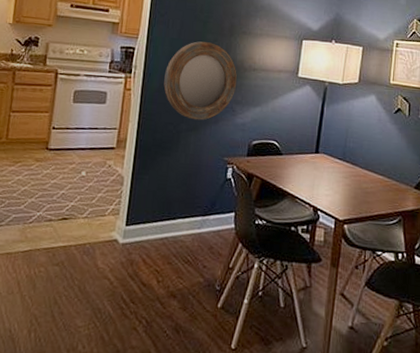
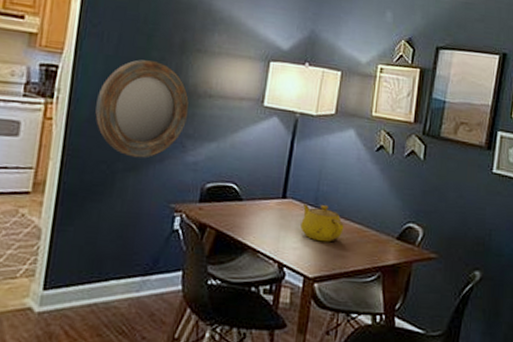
teapot: none [331,158,368,190] -> present [300,204,344,242]

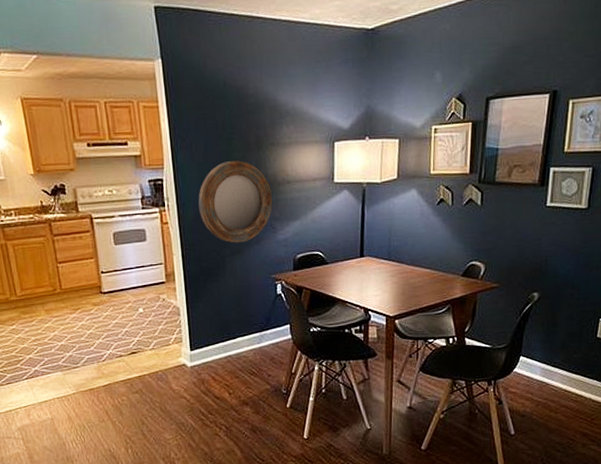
teapot: present [300,204,344,242] -> none [378,257,415,287]

